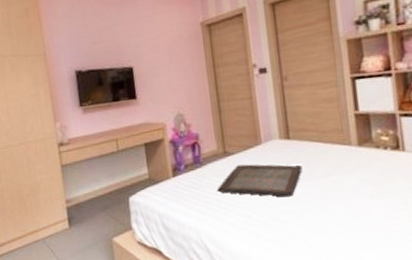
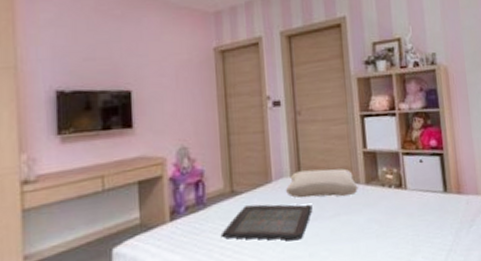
pillow: none [275,131,350,159] -> present [286,168,358,198]

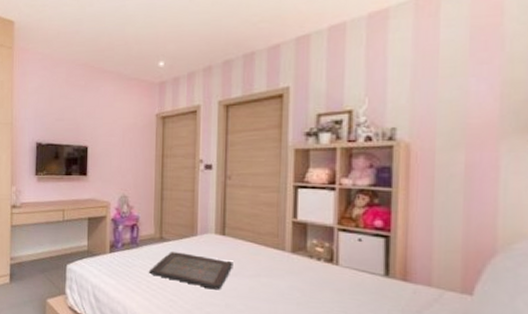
pillow: present [286,168,358,198] -> none [210,230,283,261]

